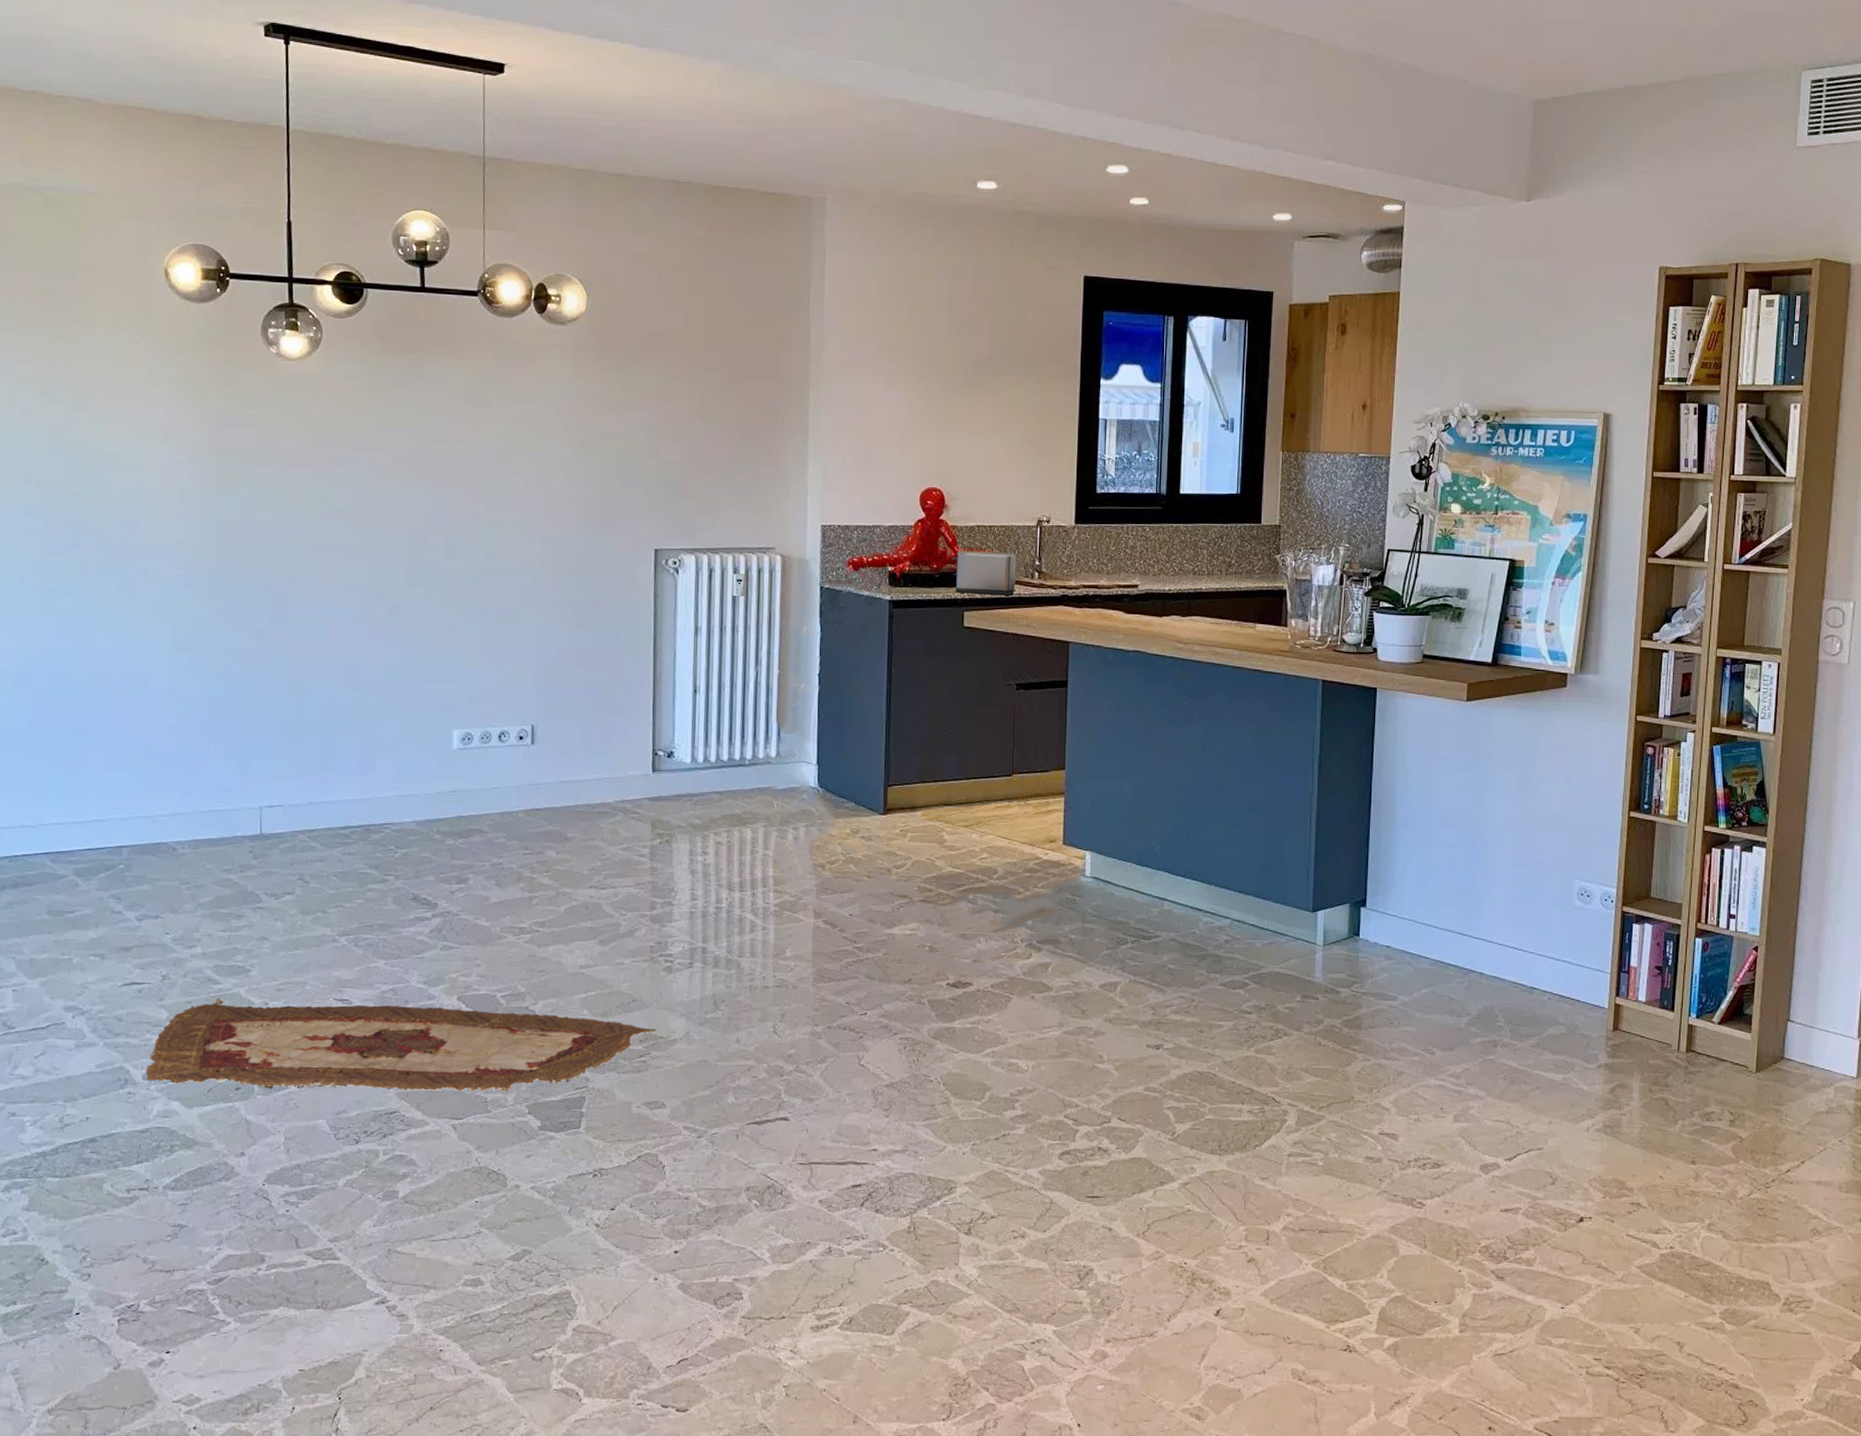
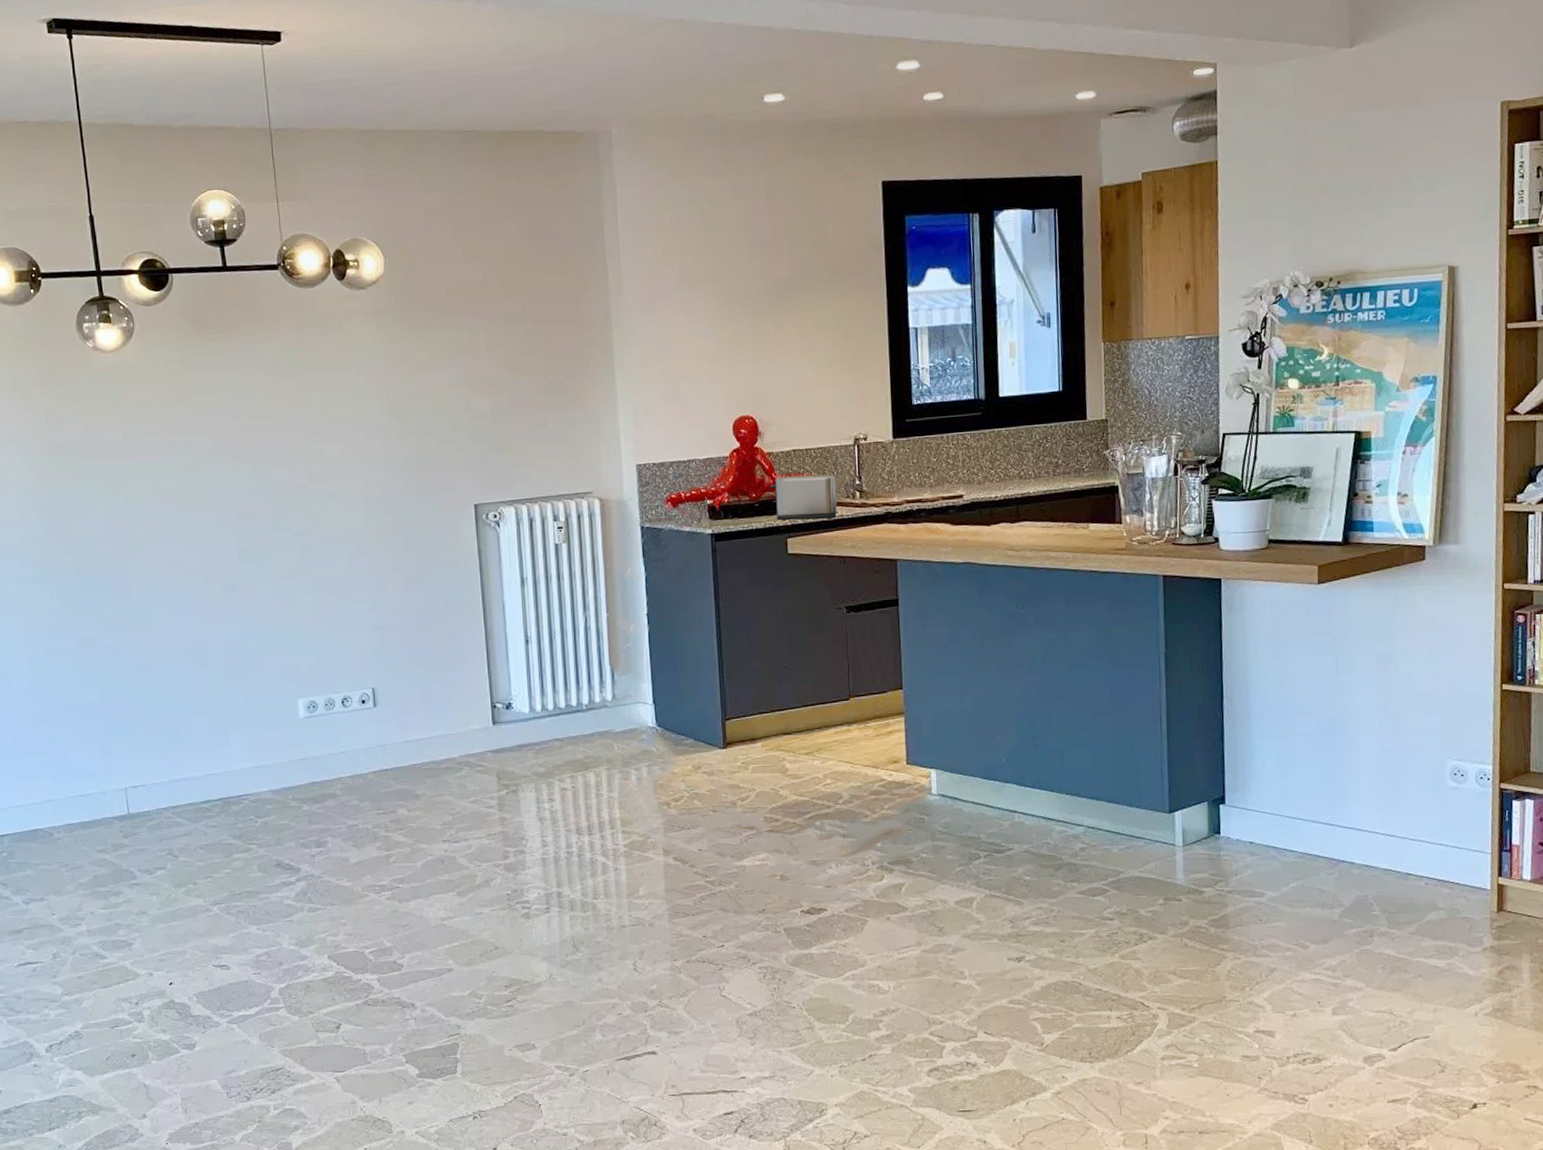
area rug: present [145,998,657,1092] -> none [47,966,521,1055]

